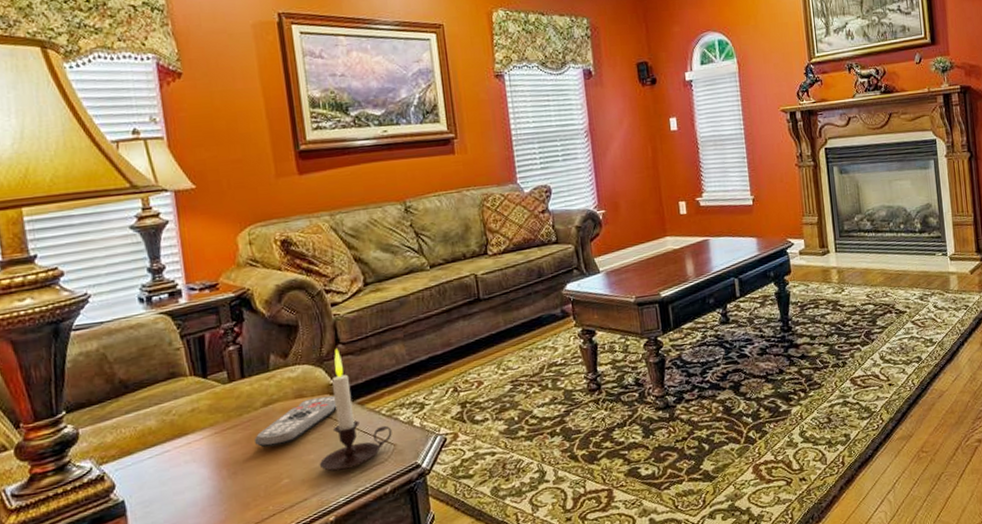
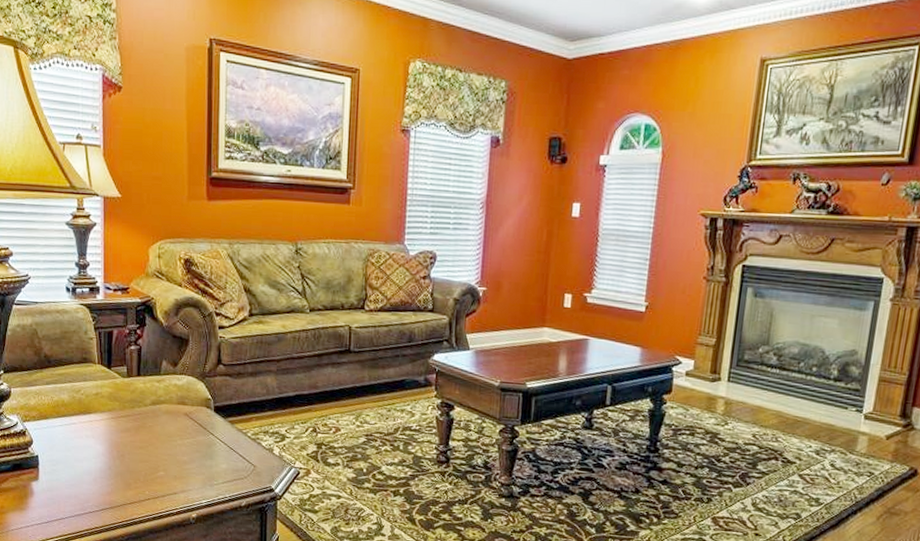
remote control: present [255,395,337,448] -> none [142,407,211,442]
candle: present [319,348,392,472] -> none [190,367,254,478]

